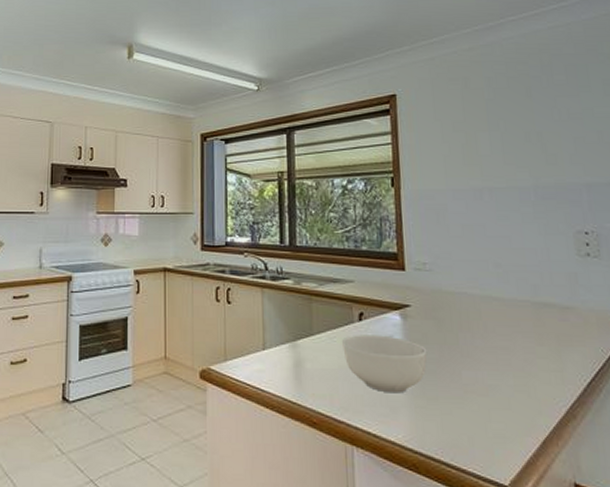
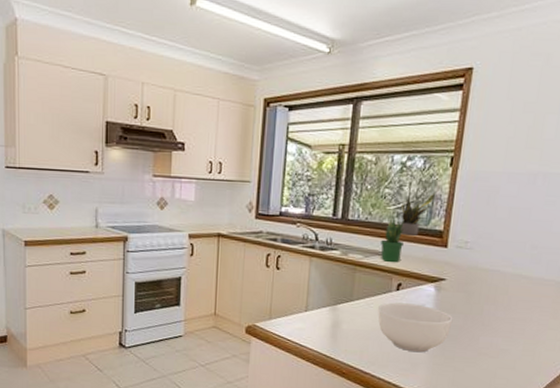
planter: none [334,241,358,290] -> present [381,217,405,263]
potted plant: none [349,212,383,261] -> present [400,191,436,237]

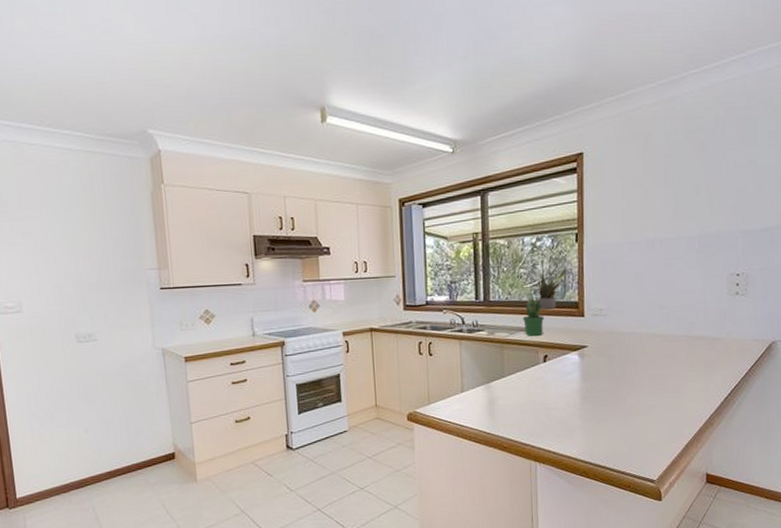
bowl: present [378,302,453,353] -> none [529,372,600,419]

